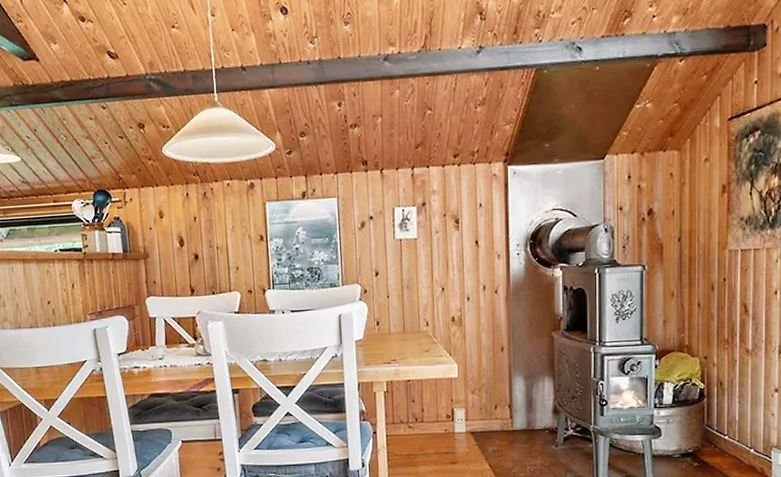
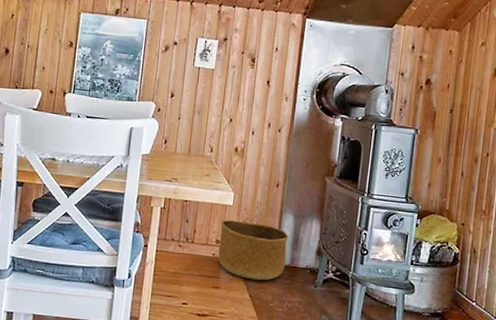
basket: none [449,391,523,450] -> present [218,220,289,281]

